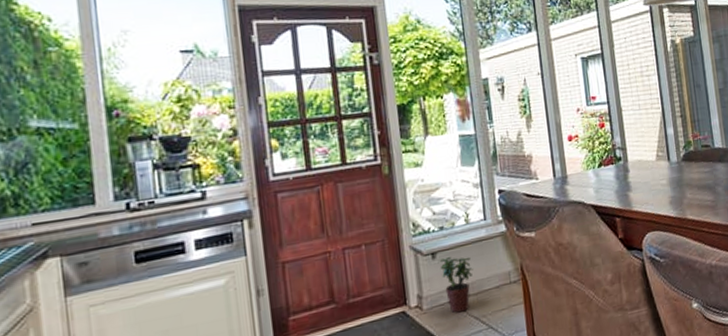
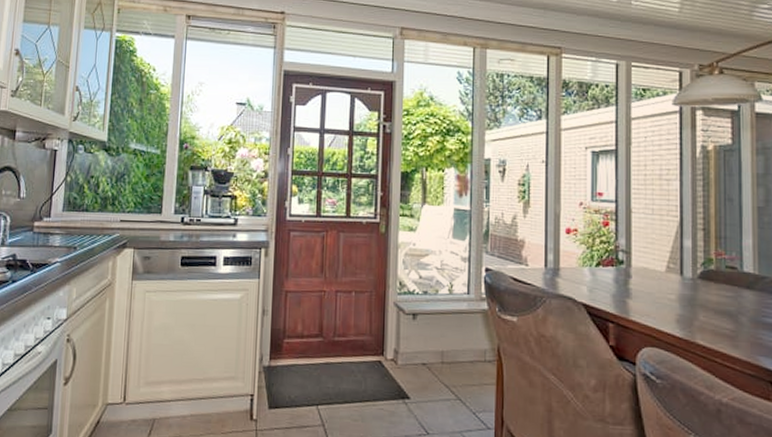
potted plant: present [439,256,473,313] -> none [418,320,450,377]

